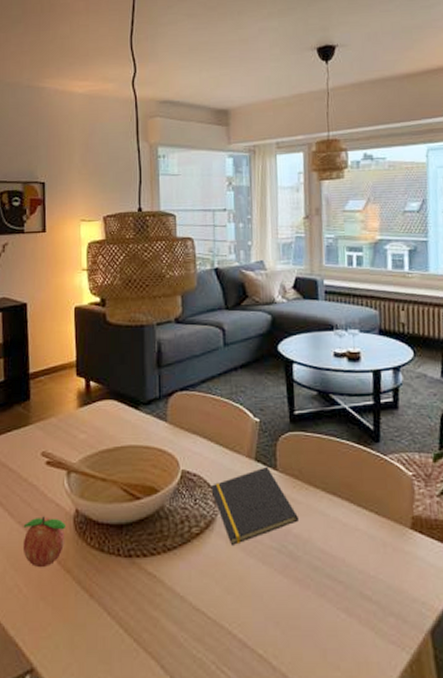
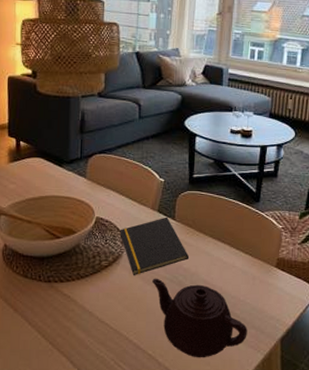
teapot: none [255,548,385,660] -> present [152,278,247,358]

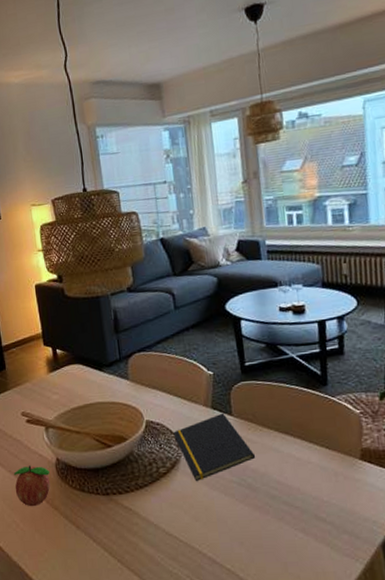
teapot: present [152,278,247,358] -> none [218,482,340,571]

